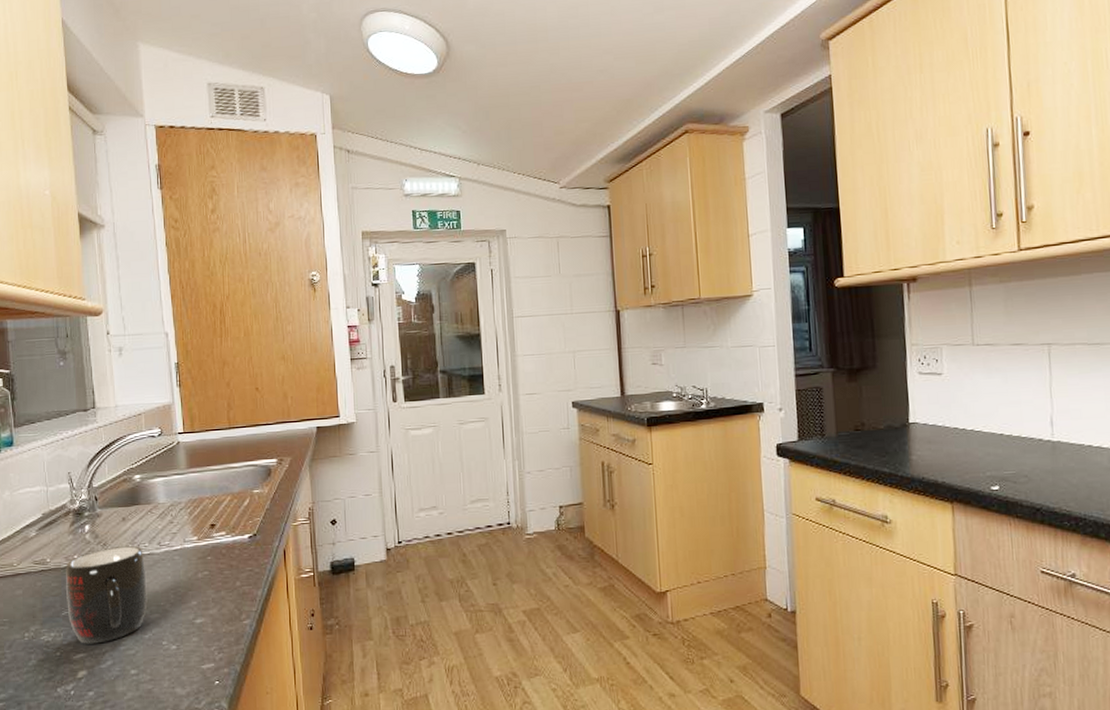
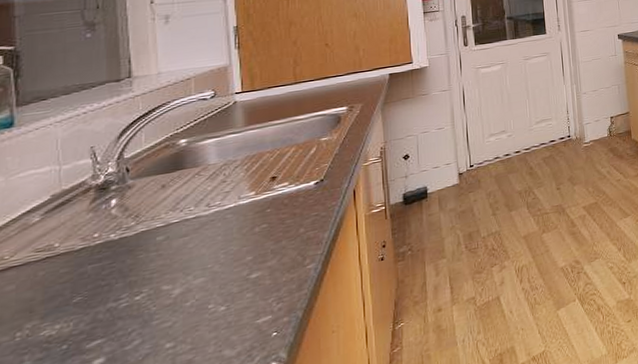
mug: present [65,546,148,644] -> none [79,211,191,329]

